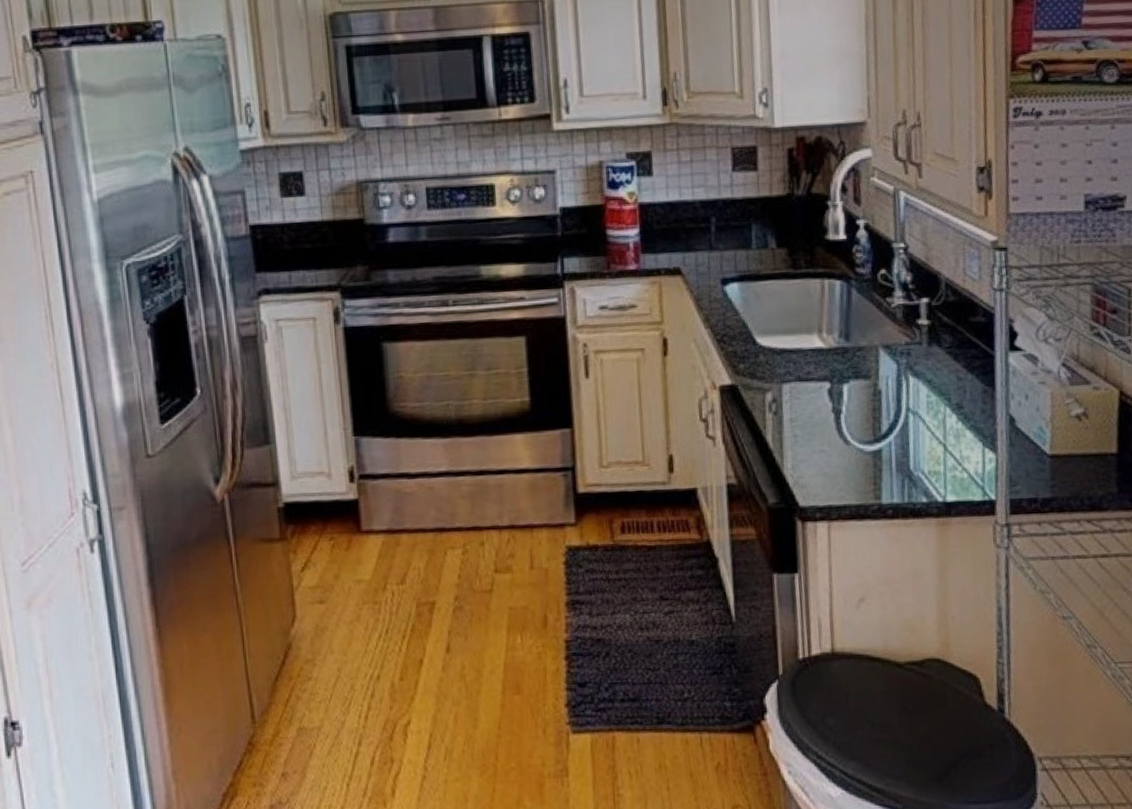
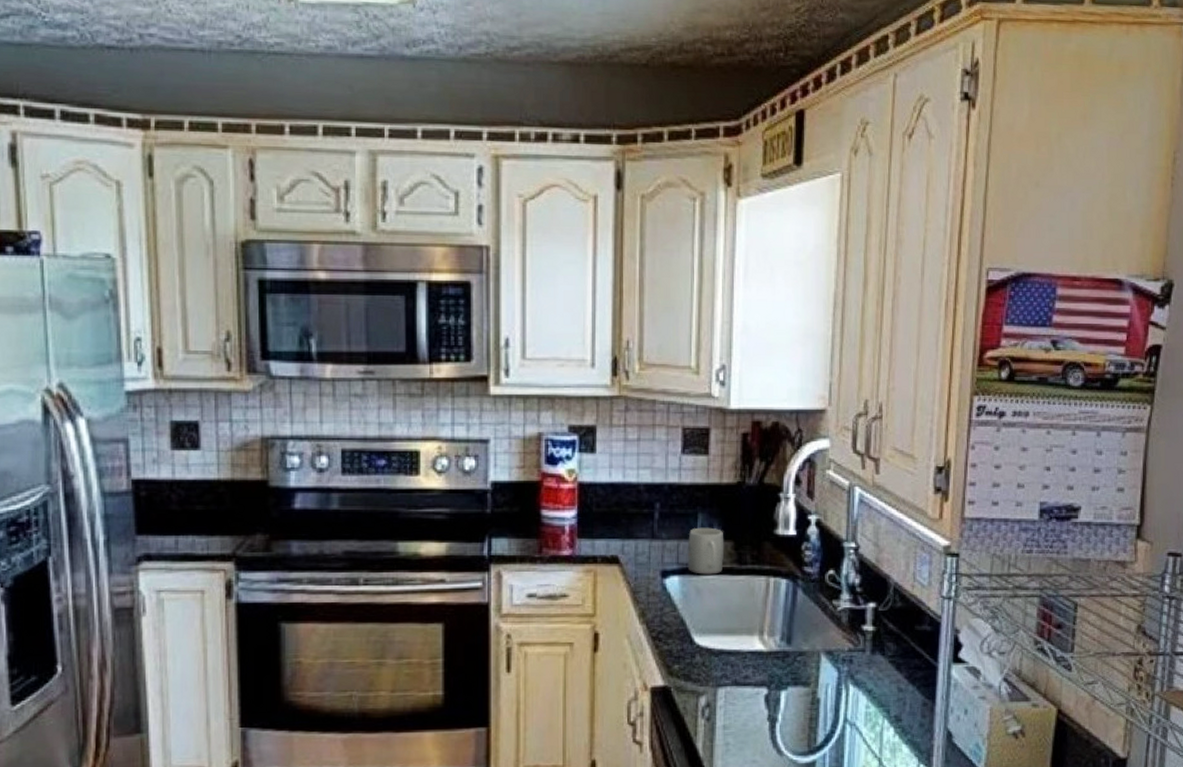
mug: none [743,237,780,280] -> present [687,527,725,575]

